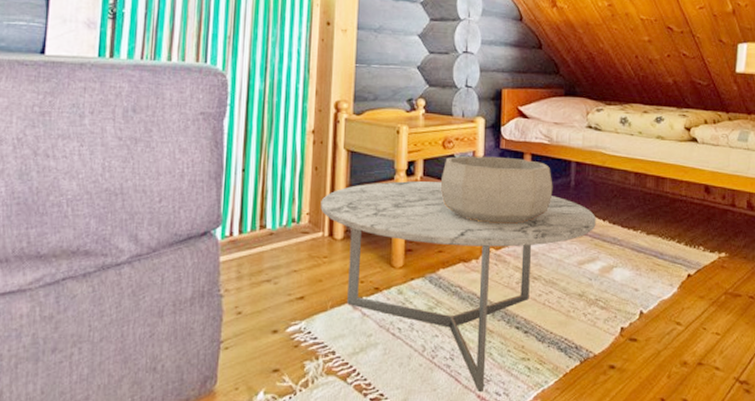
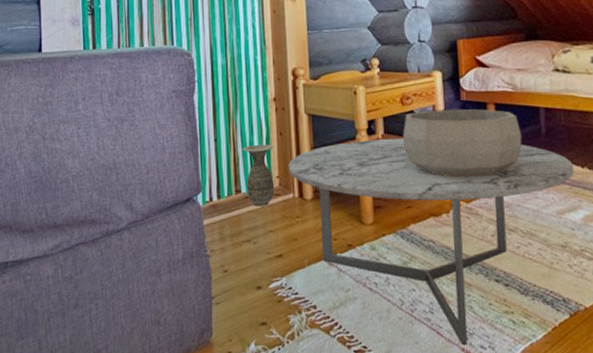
ceramic jug: none [273,178,307,244] -> present [243,144,275,206]

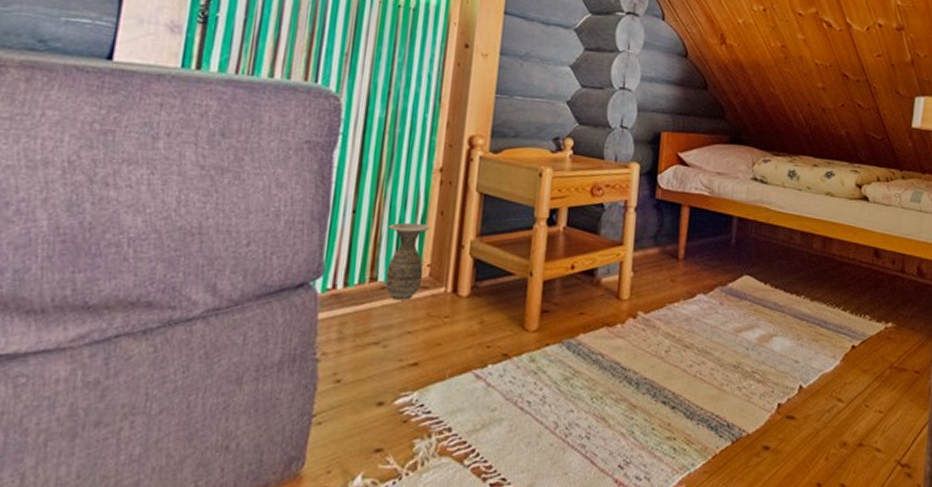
coffee table: present [288,139,574,346] -> none [444,231,757,477]
decorative bowl: present [403,109,522,178] -> none [586,205,712,285]

